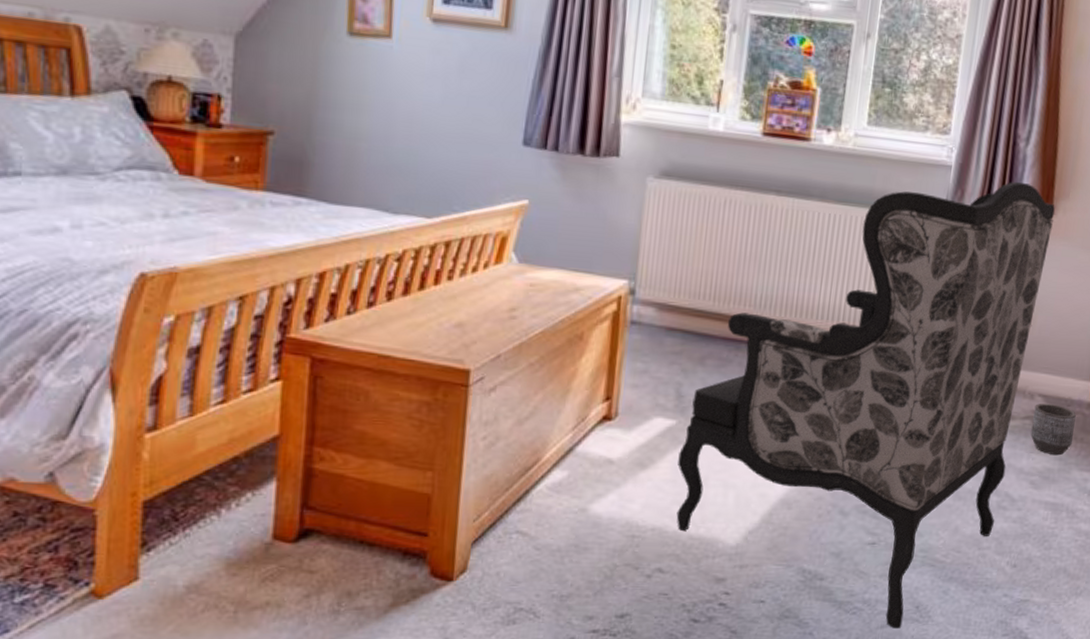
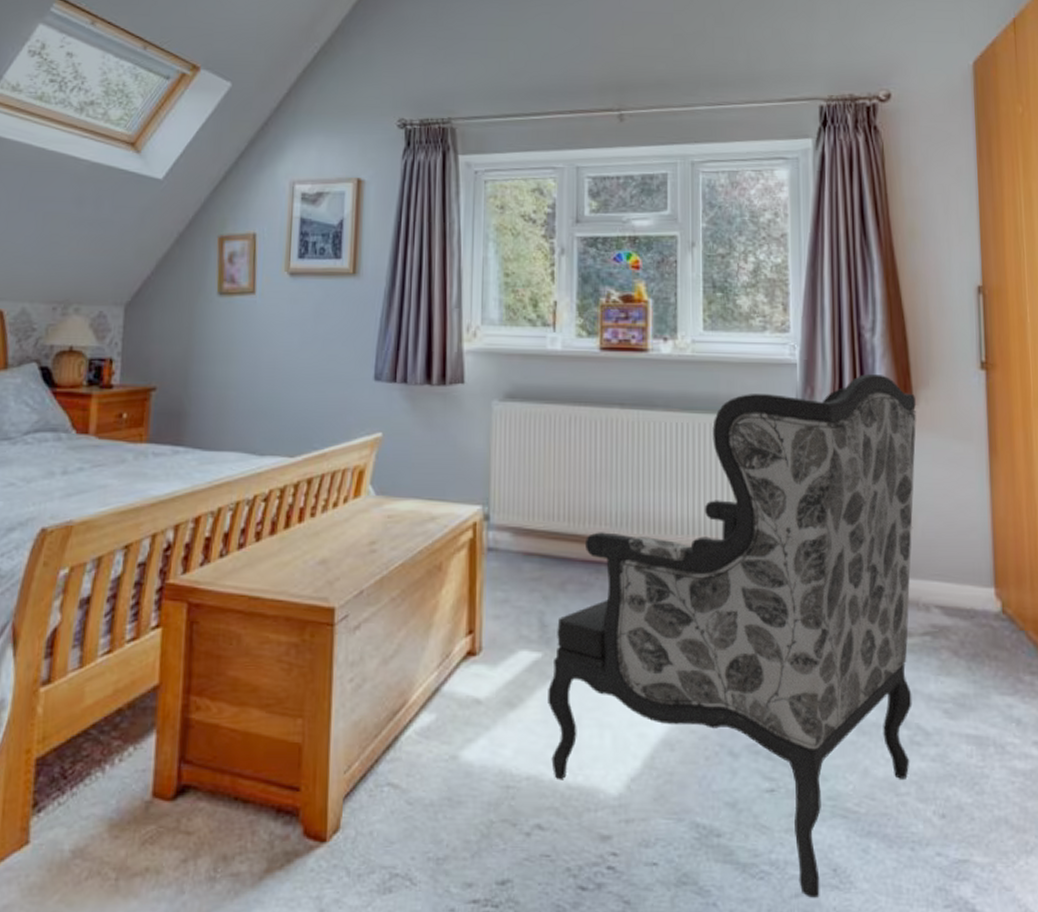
planter: present [1030,403,1076,456] -> none [933,615,986,678]

